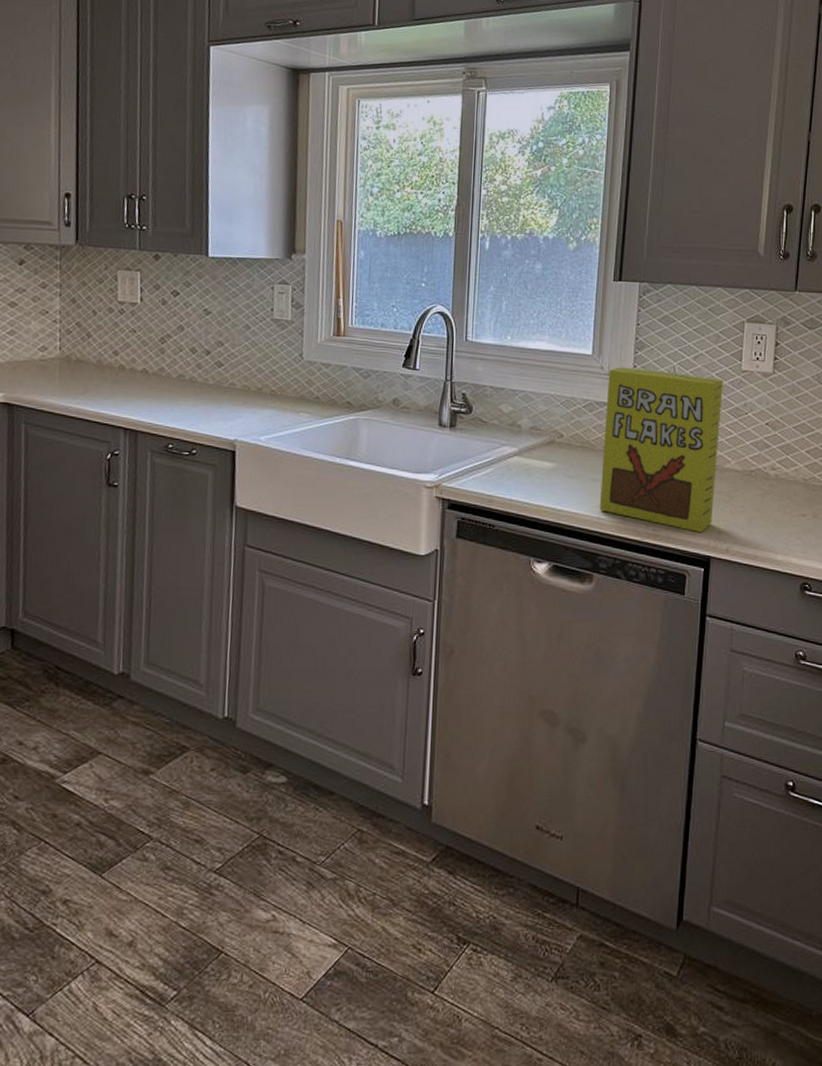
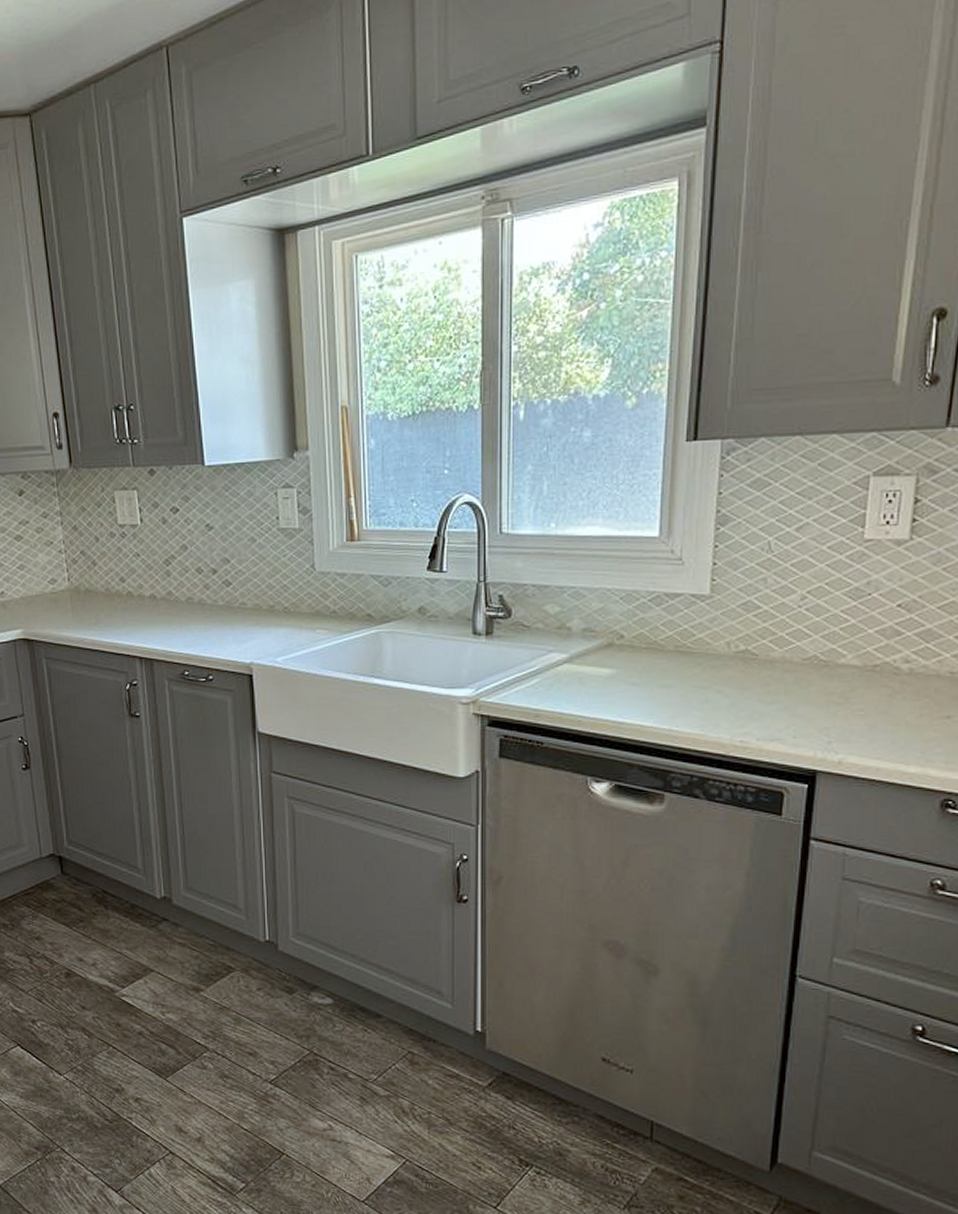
cereal box: present [599,366,723,533] -> none [671,547,837,743]

